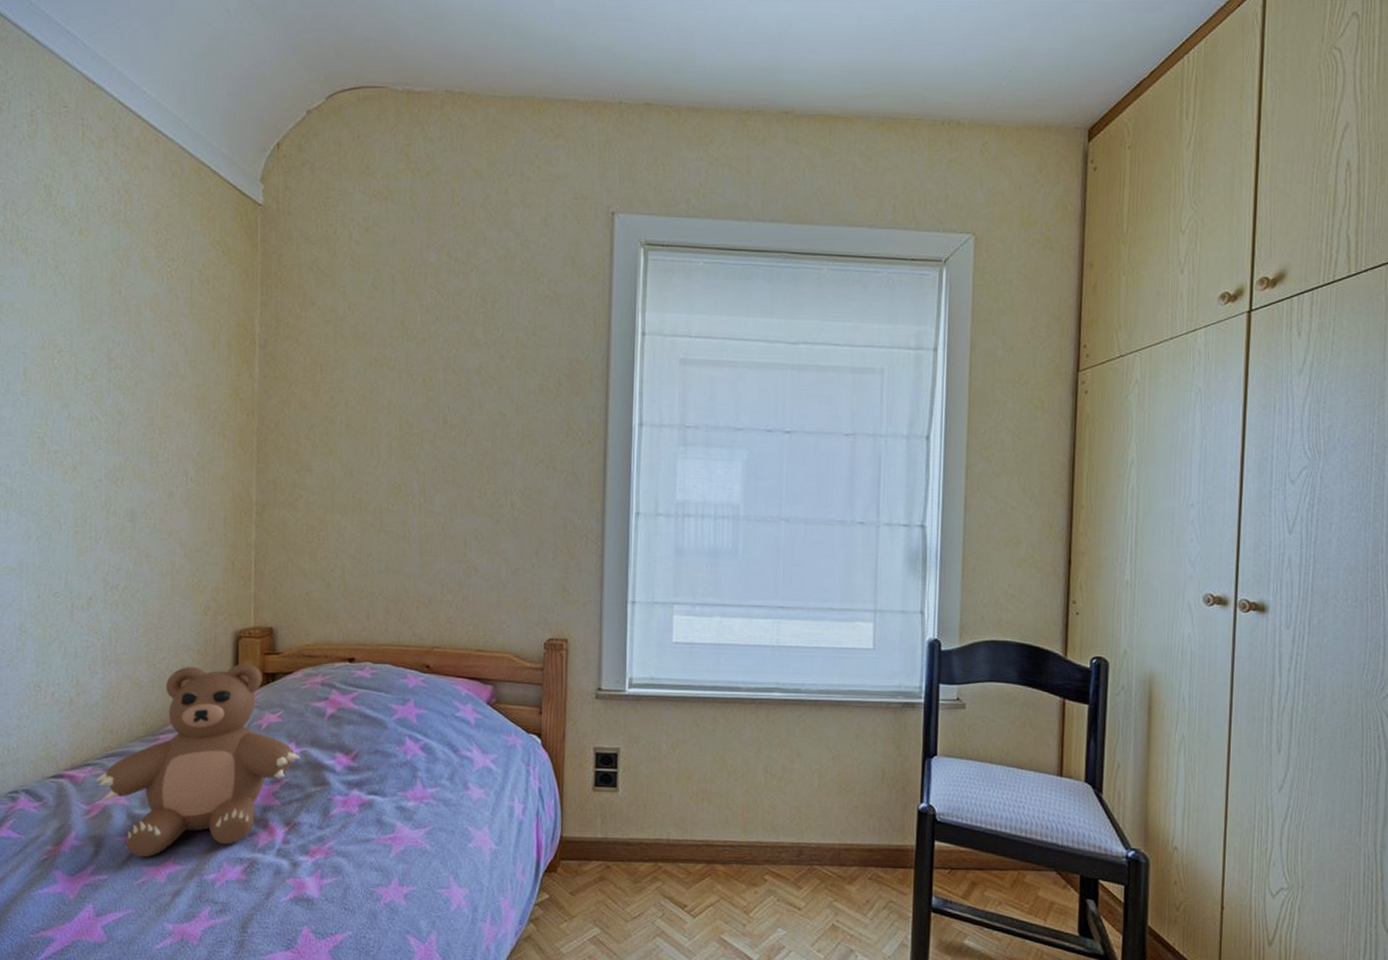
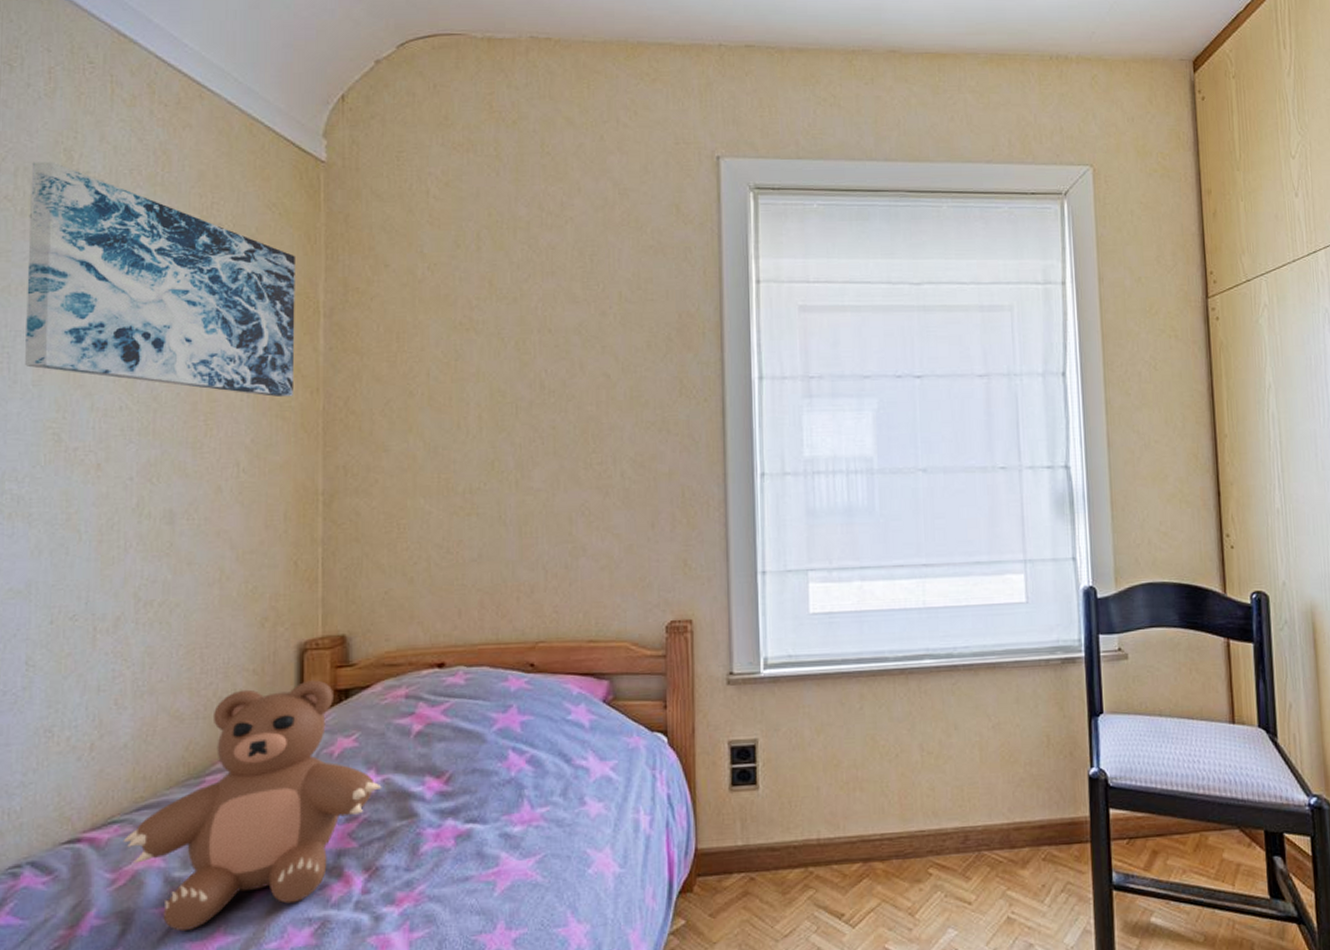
wall art: none [15,197,235,418] -> present [25,161,295,398]

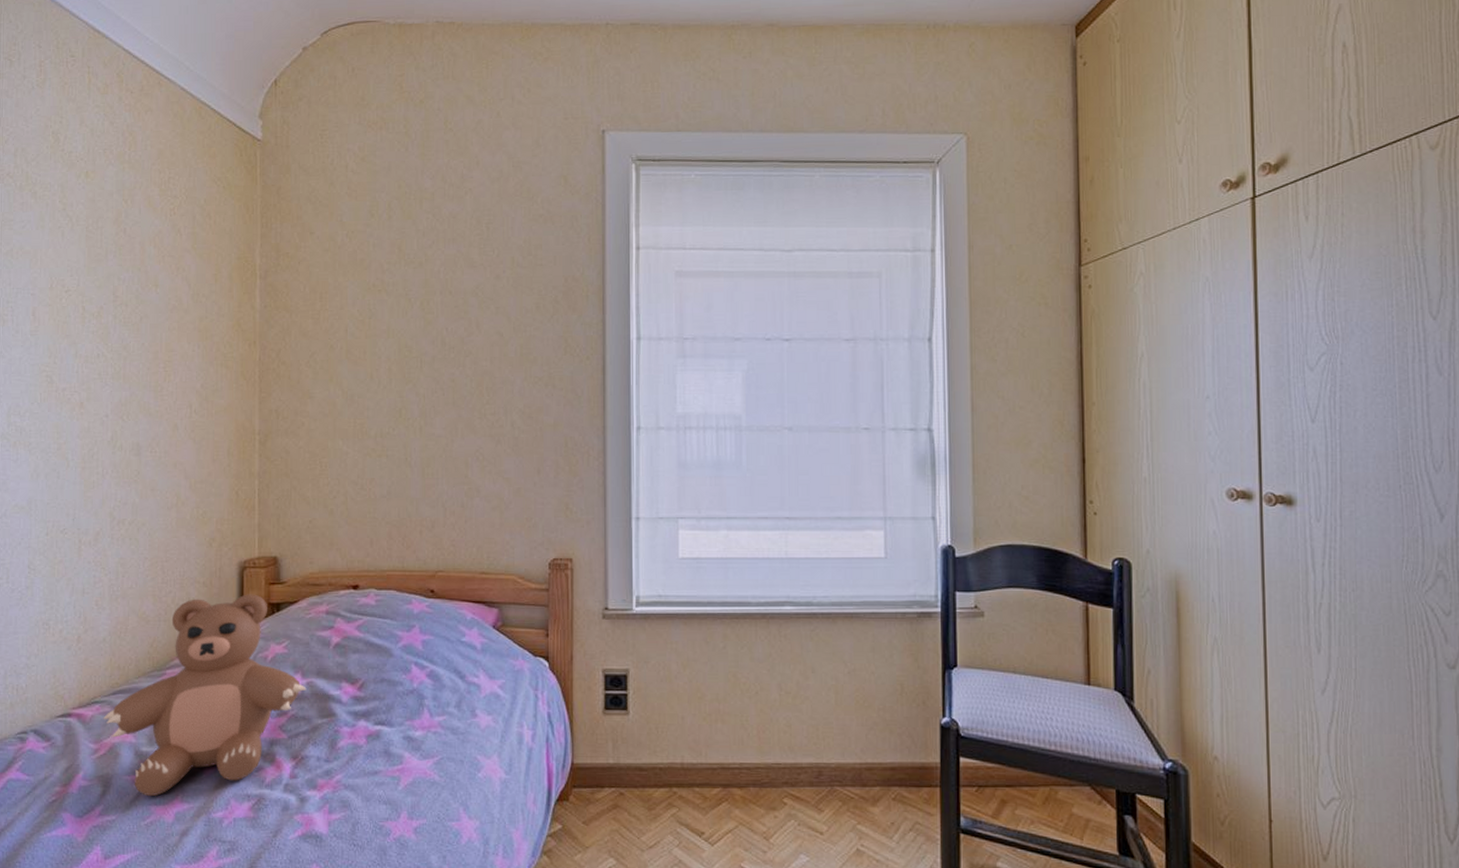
wall art: present [25,161,295,398] -> none [25,143,236,349]

